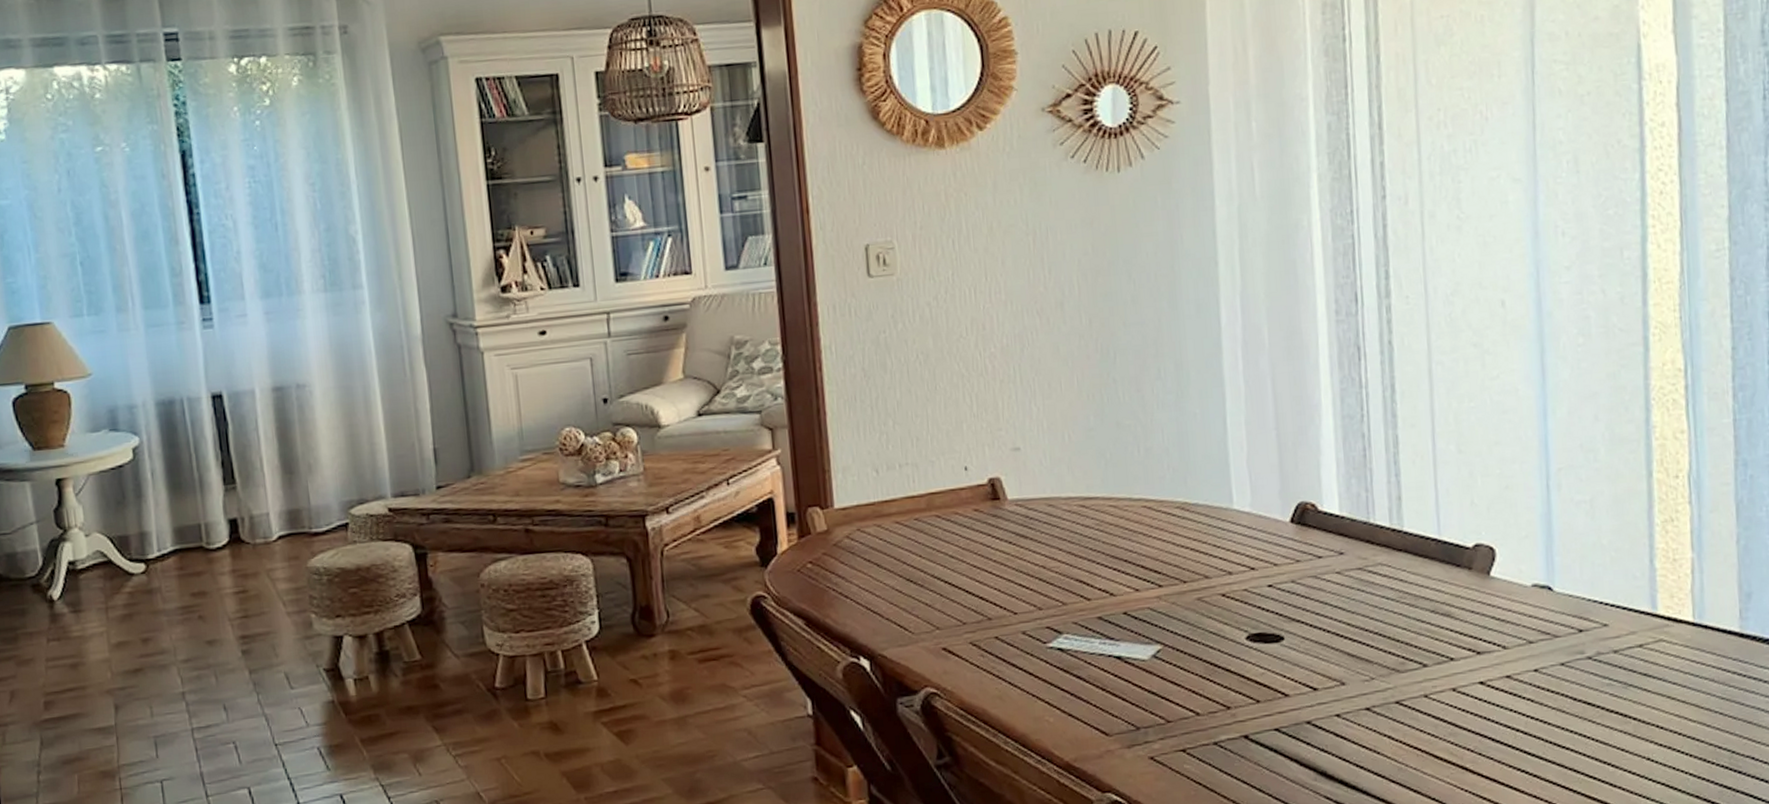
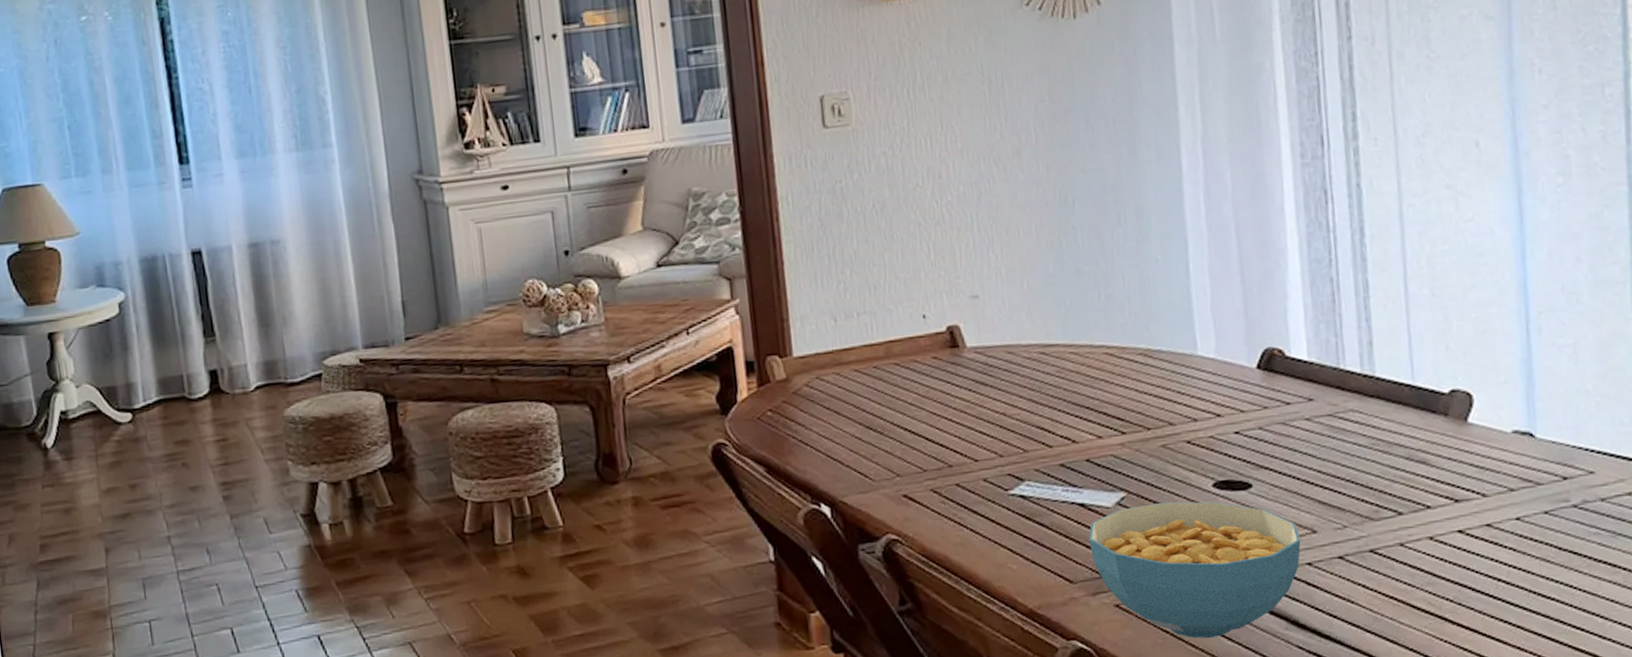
cereal bowl: none [1124,654,1330,790] -> present [1088,501,1301,639]

